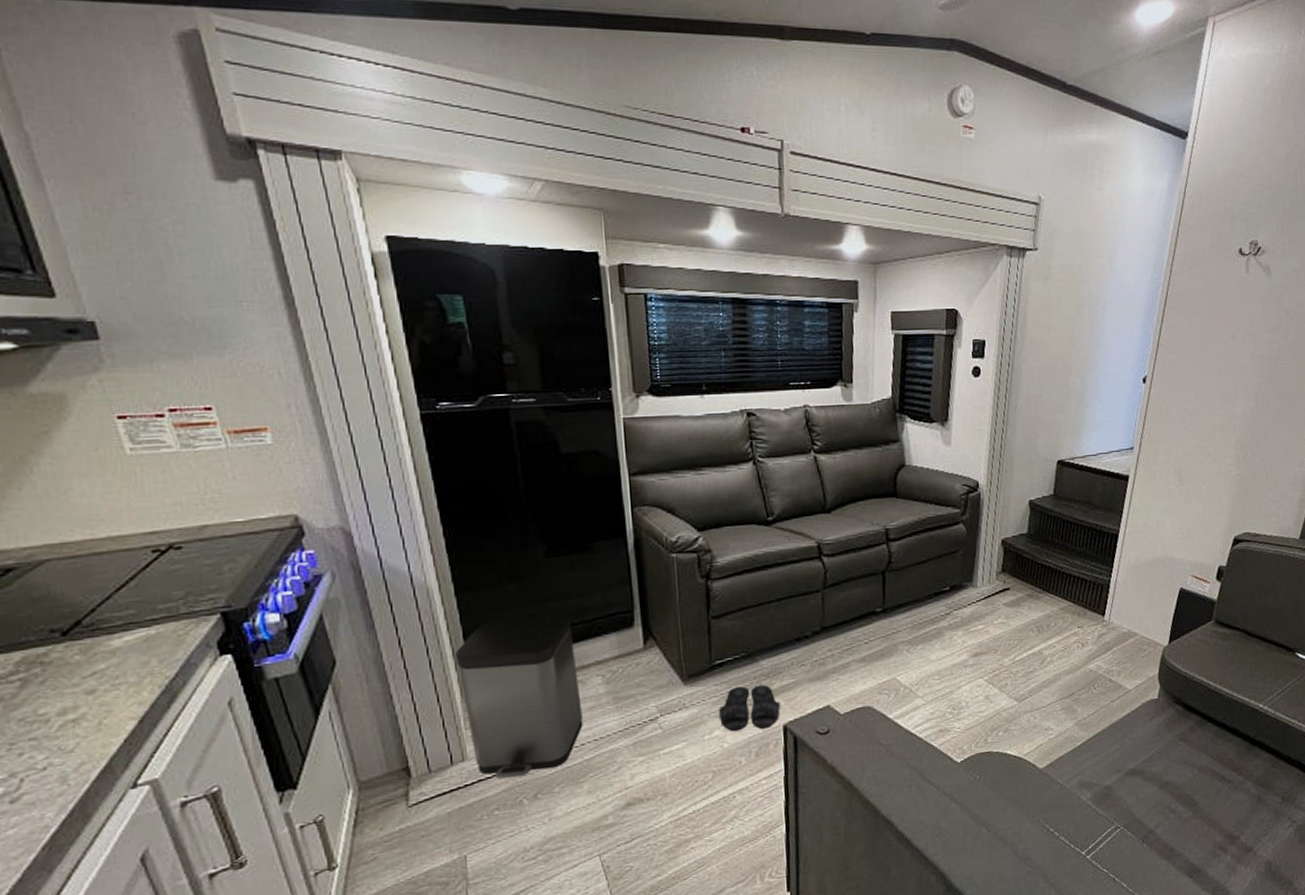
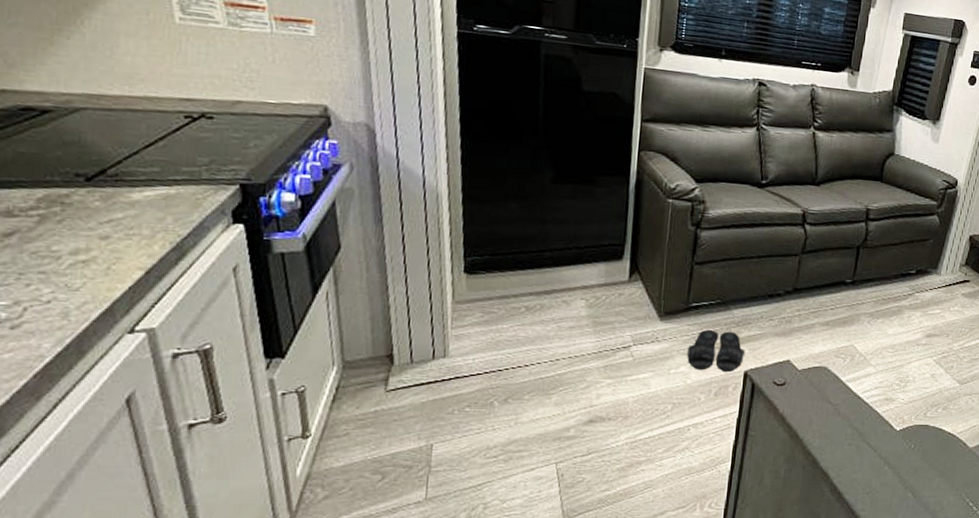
pedal bin: present [454,614,583,779] -> none [452,231,566,381]

